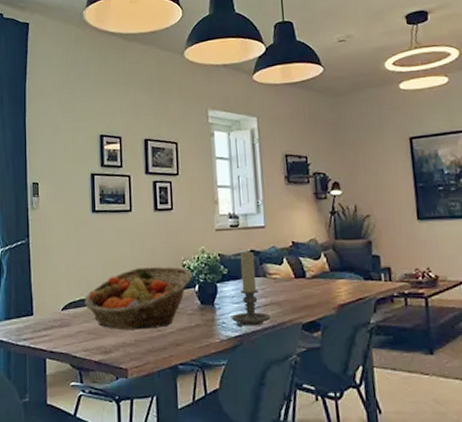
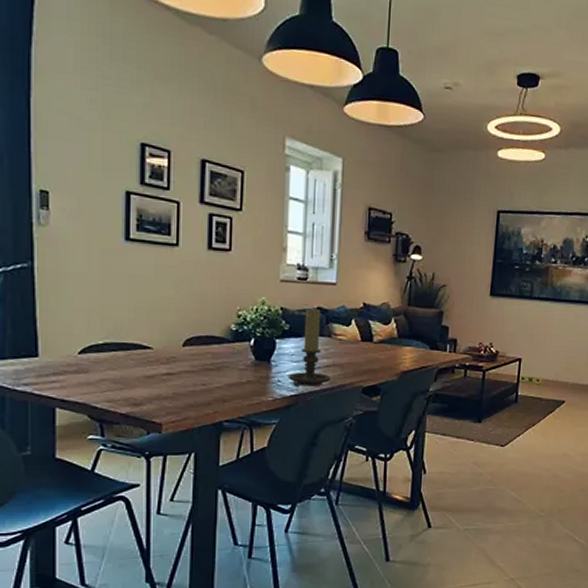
fruit basket: present [84,266,192,330] -> none [109,313,248,383]

